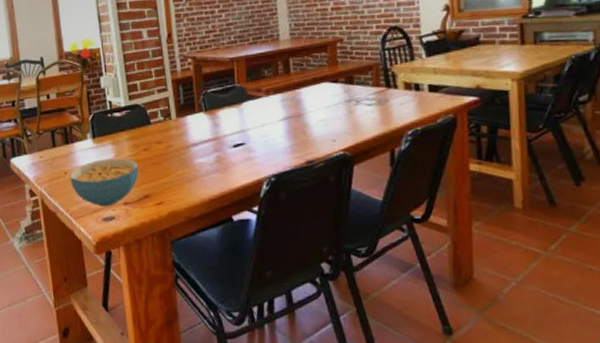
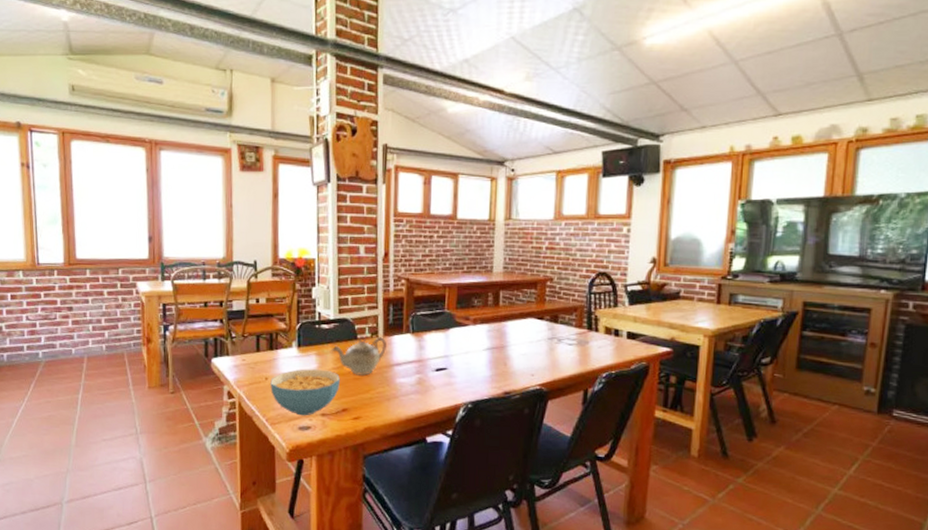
teapot: none [126,119,181,160] -> present [331,336,386,376]

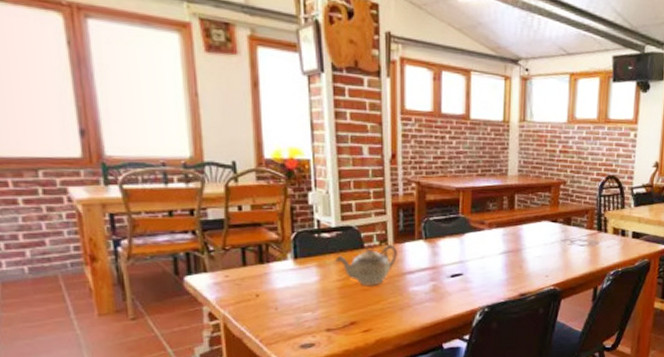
cereal bowl: present [270,369,340,416] -> none [262,282,346,333]

